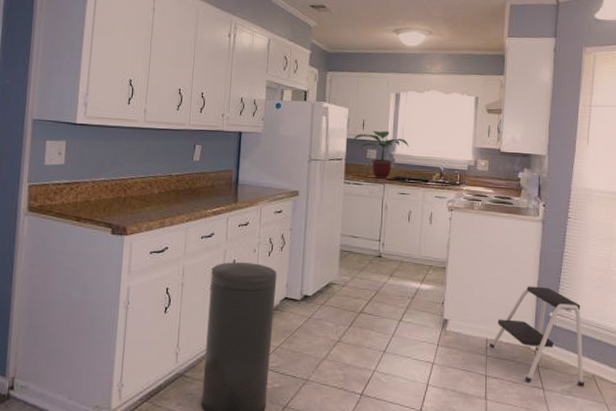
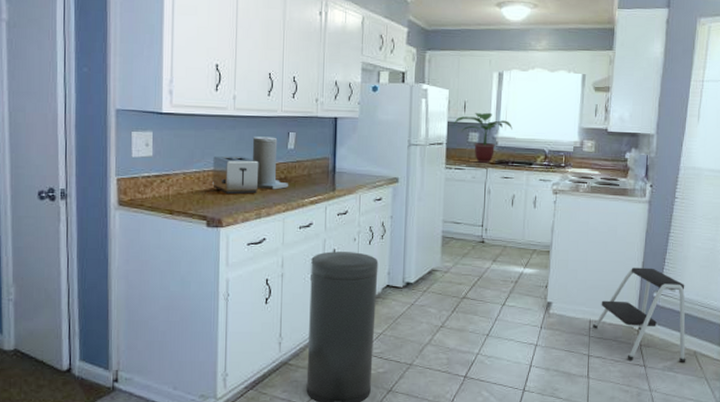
toaster: none [119,165,166,204] -> present [212,155,259,195]
paper towel: none [158,148,193,200] -> present [252,136,289,190]

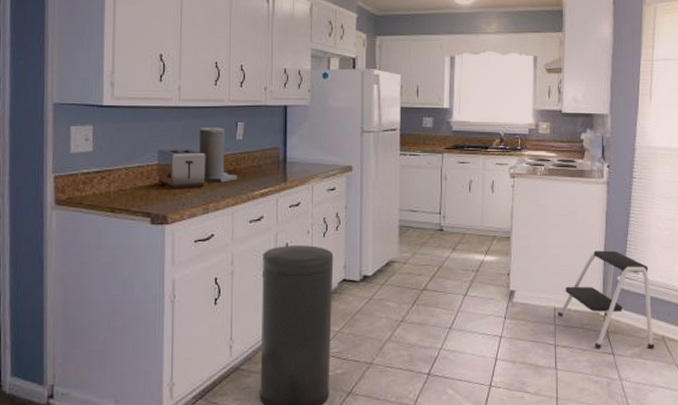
potted plant: present [454,112,512,163] -> none [407,96,466,148]

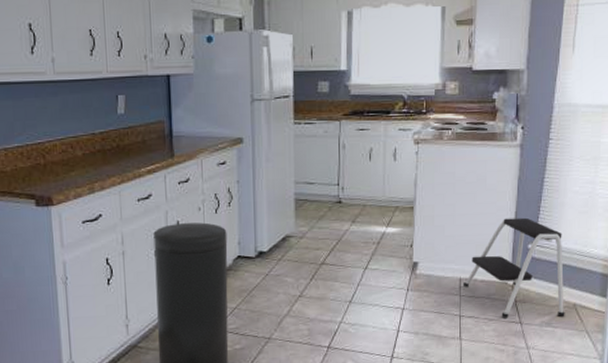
toaster: present [157,148,206,189] -> none [36,125,89,170]
paper towel: present [198,127,238,183] -> none [77,102,123,161]

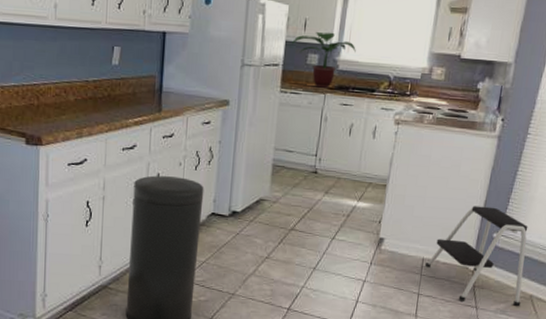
potted plant: none [300,57,366,115] -> present [292,32,356,88]

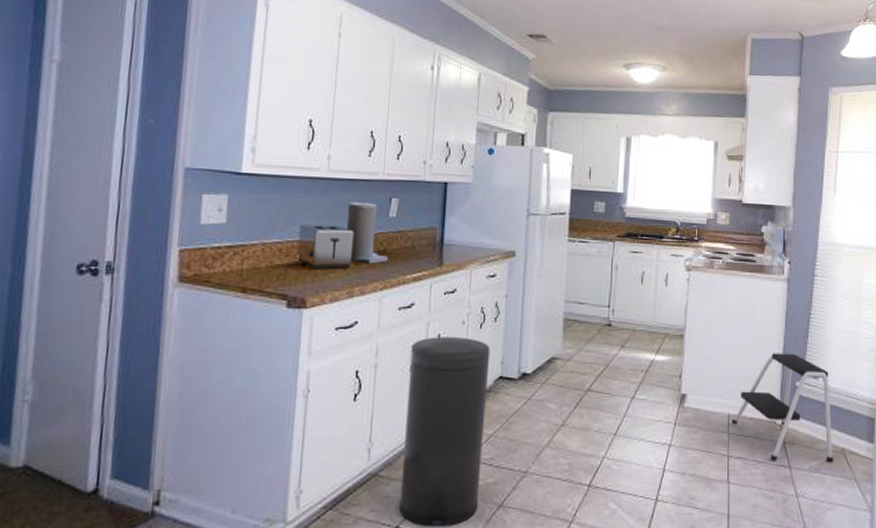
toaster: none [32,69,81,112] -> present [297,223,355,270]
paper towel: none [73,49,113,108] -> present [346,202,389,264]
potted plant: present [292,32,356,88] -> none [578,180,641,236]

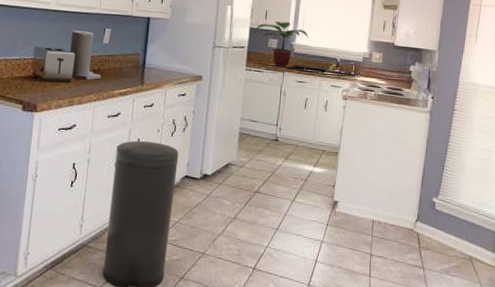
potted plant: none [578,180,641,236] -> present [255,21,308,68]
step stool: present [732,353,834,462] -> none [376,172,462,267]

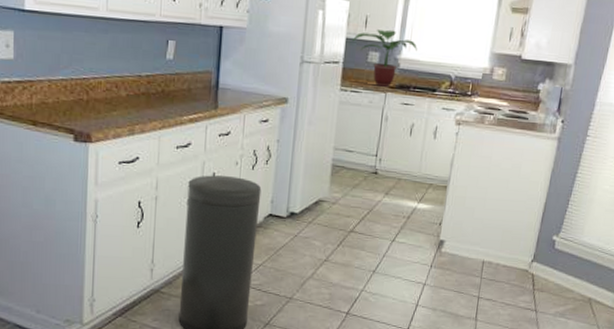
toaster: present [31,46,76,83] -> none [81,63,134,108]
paper towel: present [69,30,102,80] -> none [125,42,167,105]

